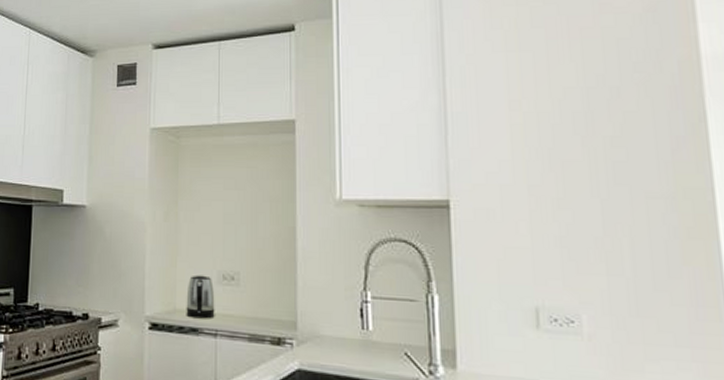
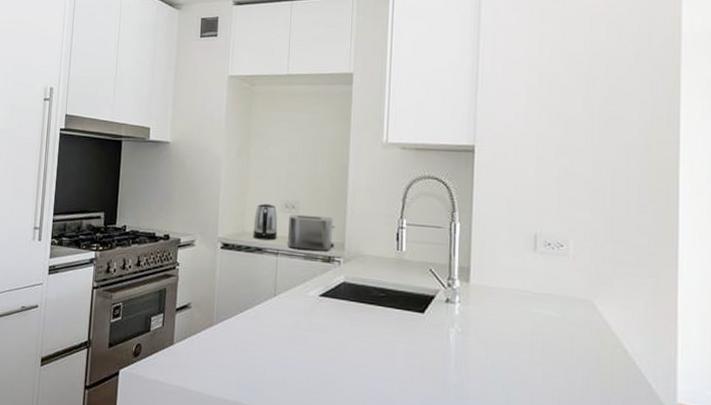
toaster: none [227,287,285,333] -> present [287,214,336,252]

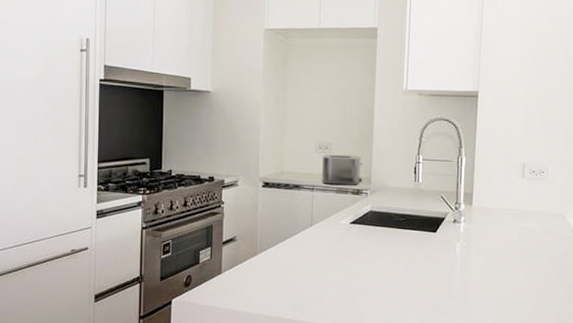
kettle: present [253,203,278,241] -> none [291,145,313,178]

